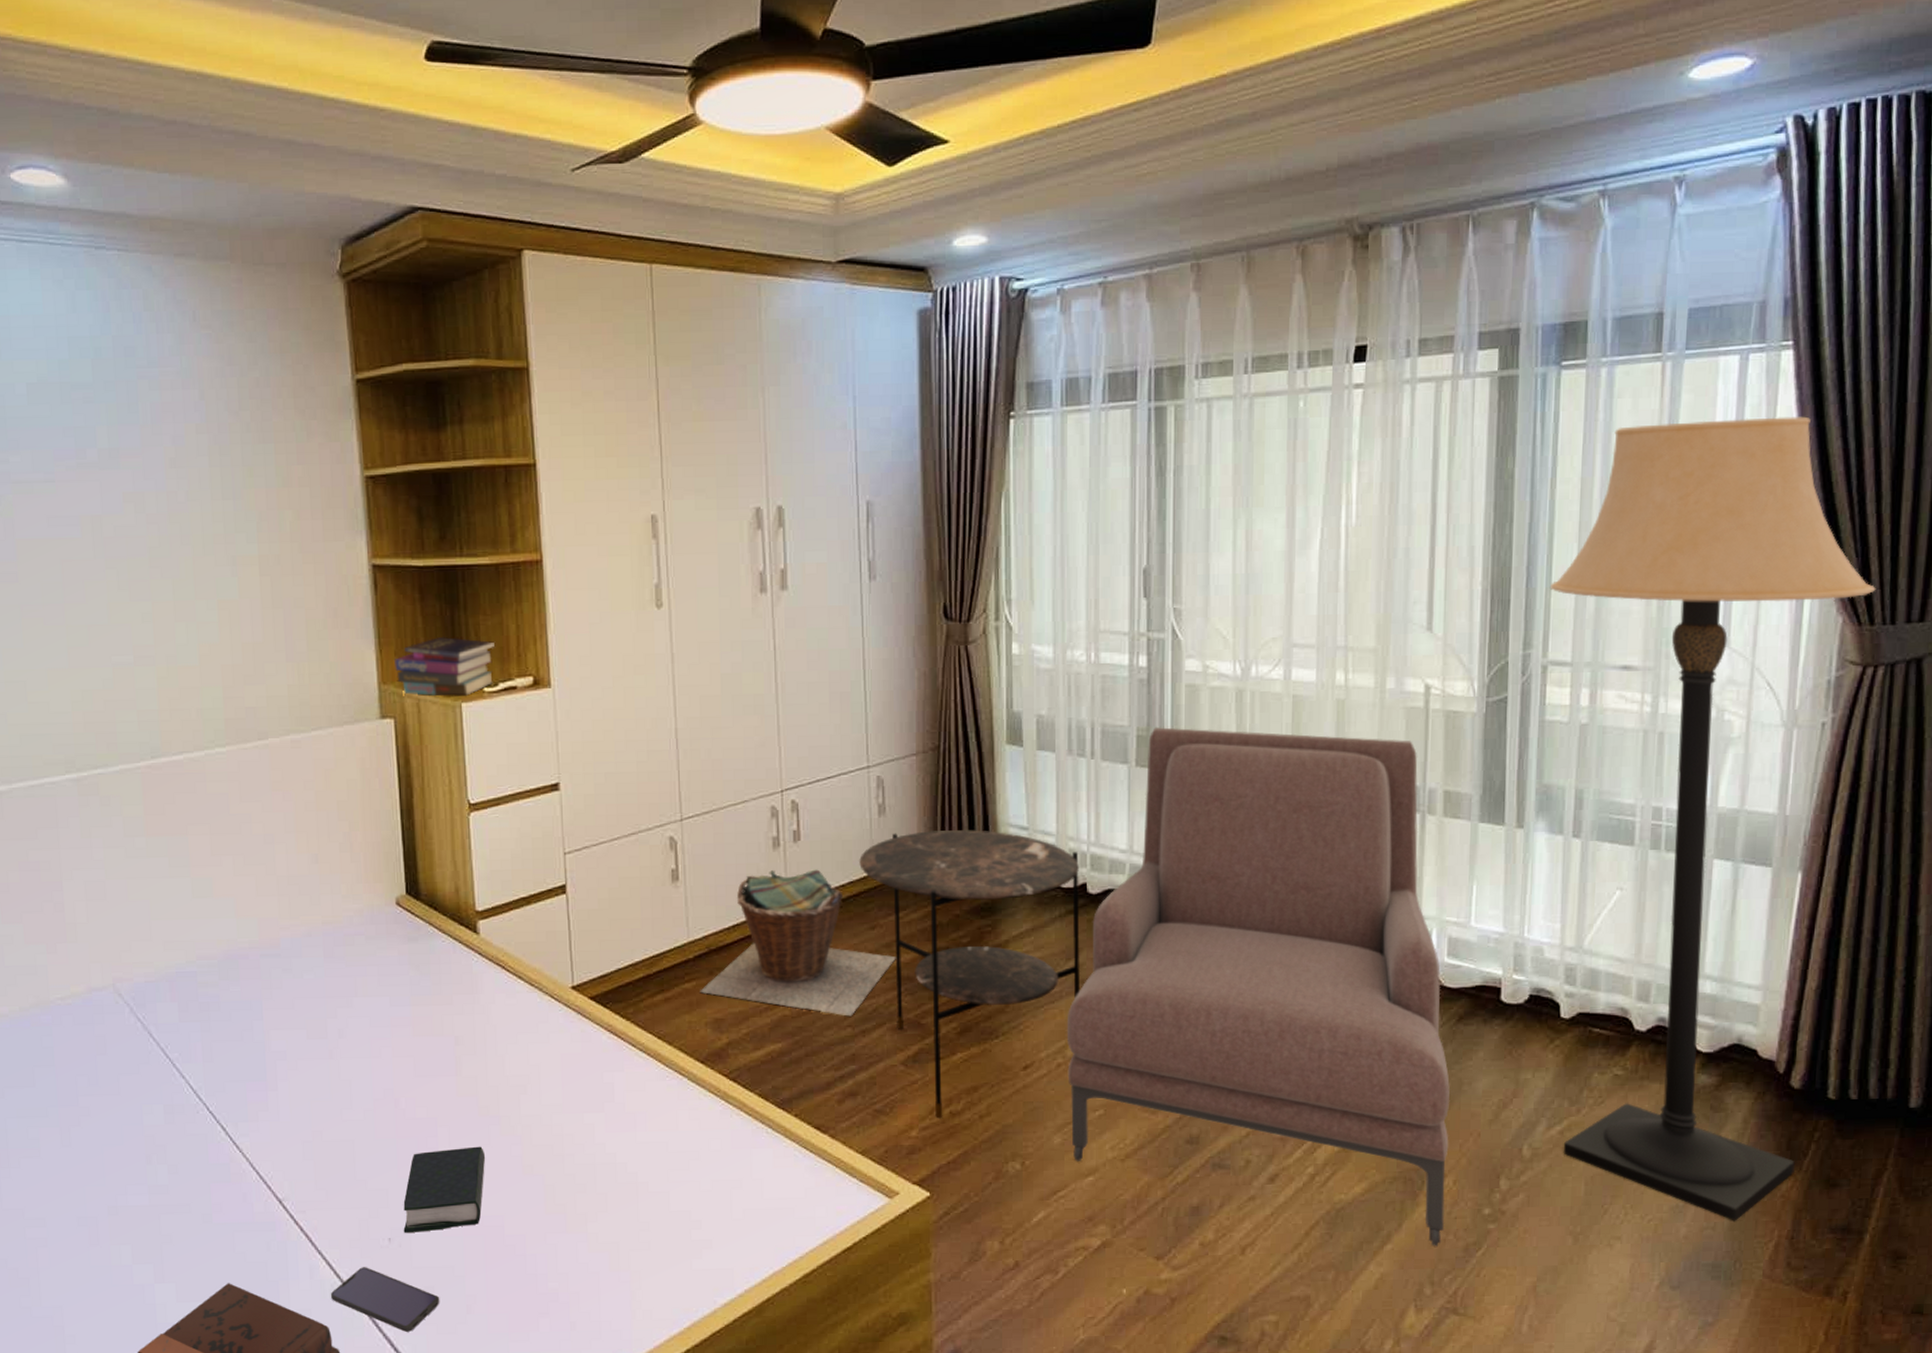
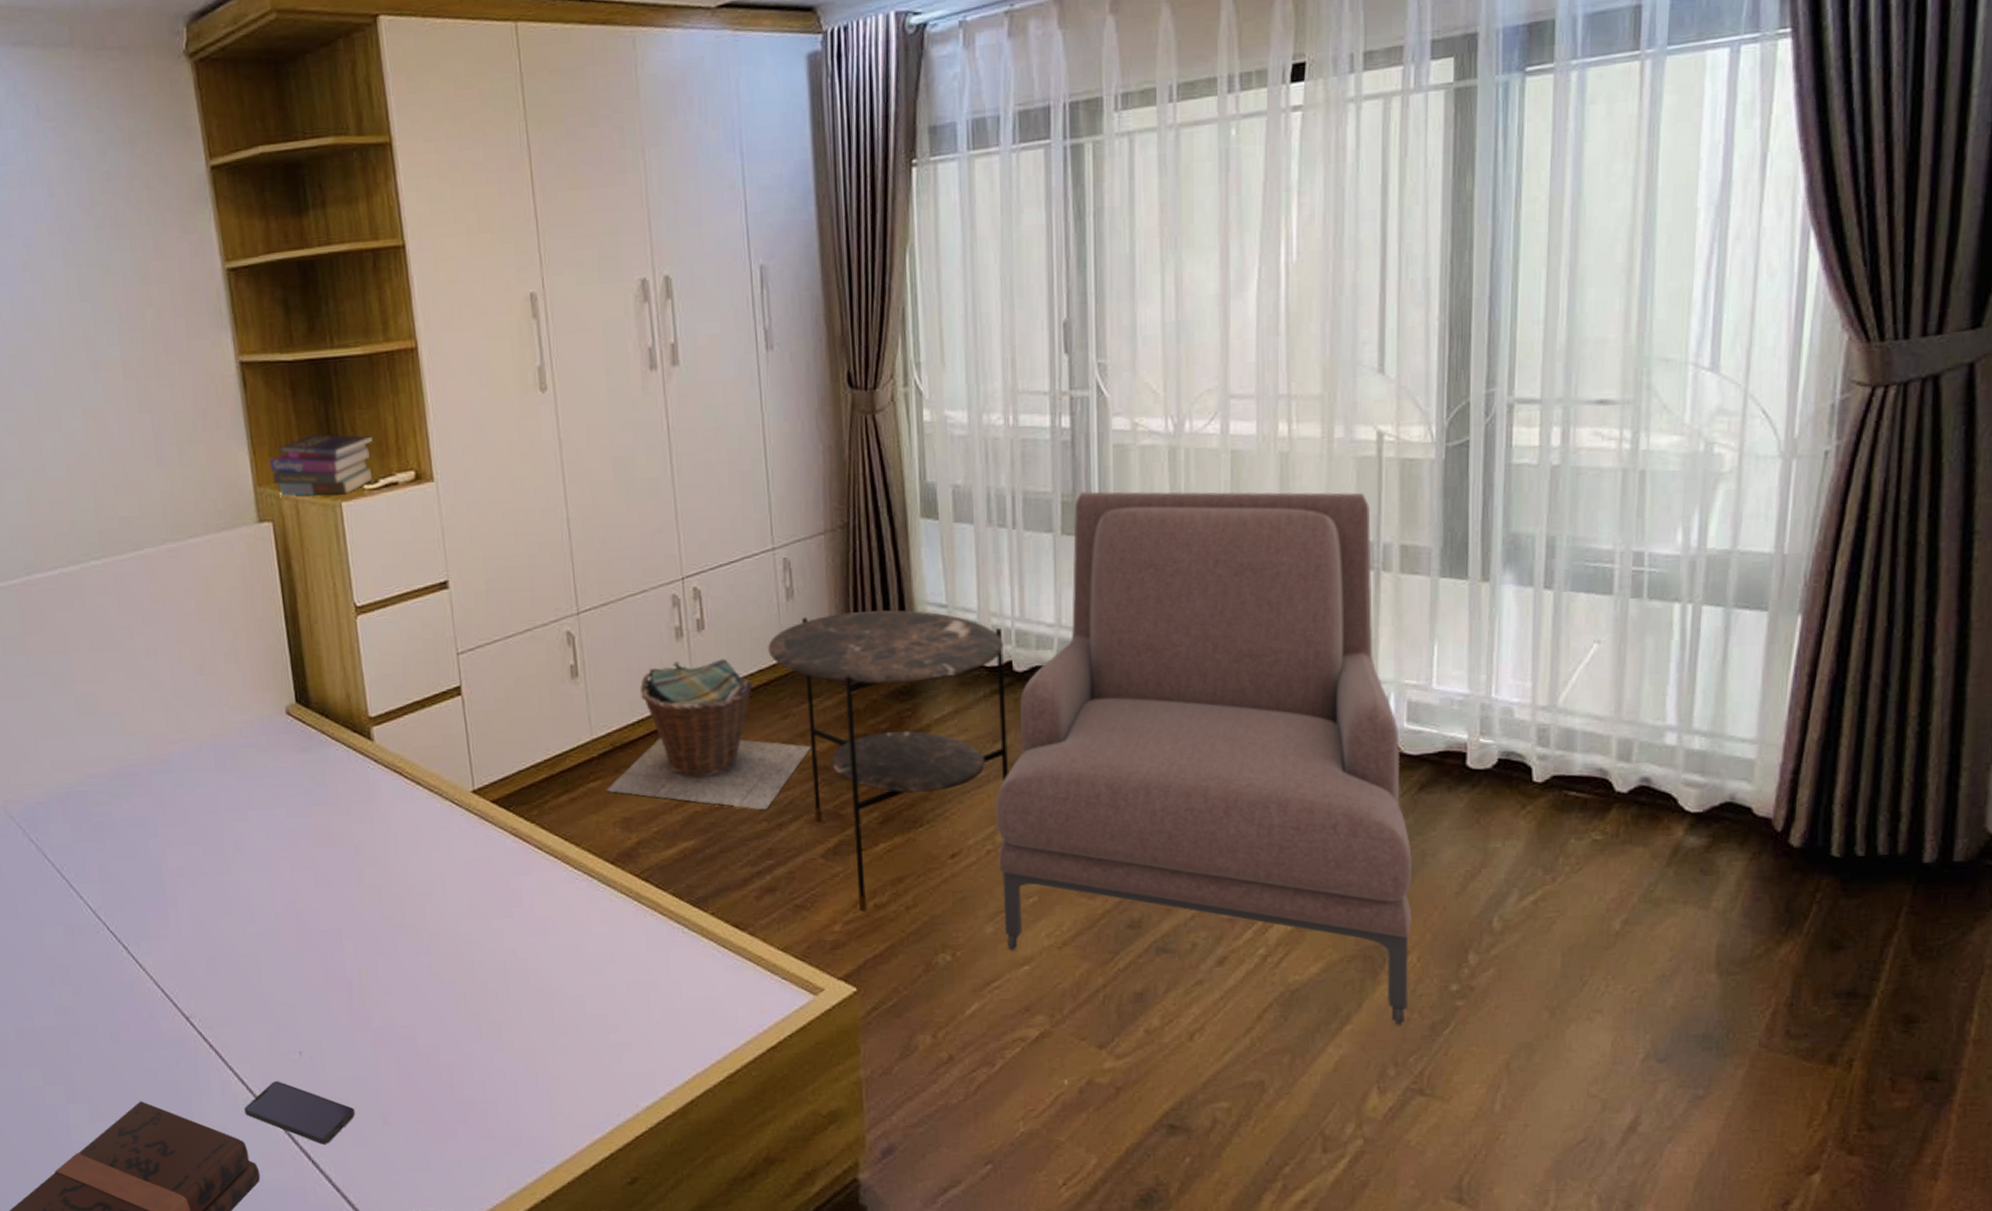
book: present [403,1146,486,1233] -> none [312,956,394,1046]
lamp: present [1549,416,1876,1220] -> none [1515,112,1887,988]

